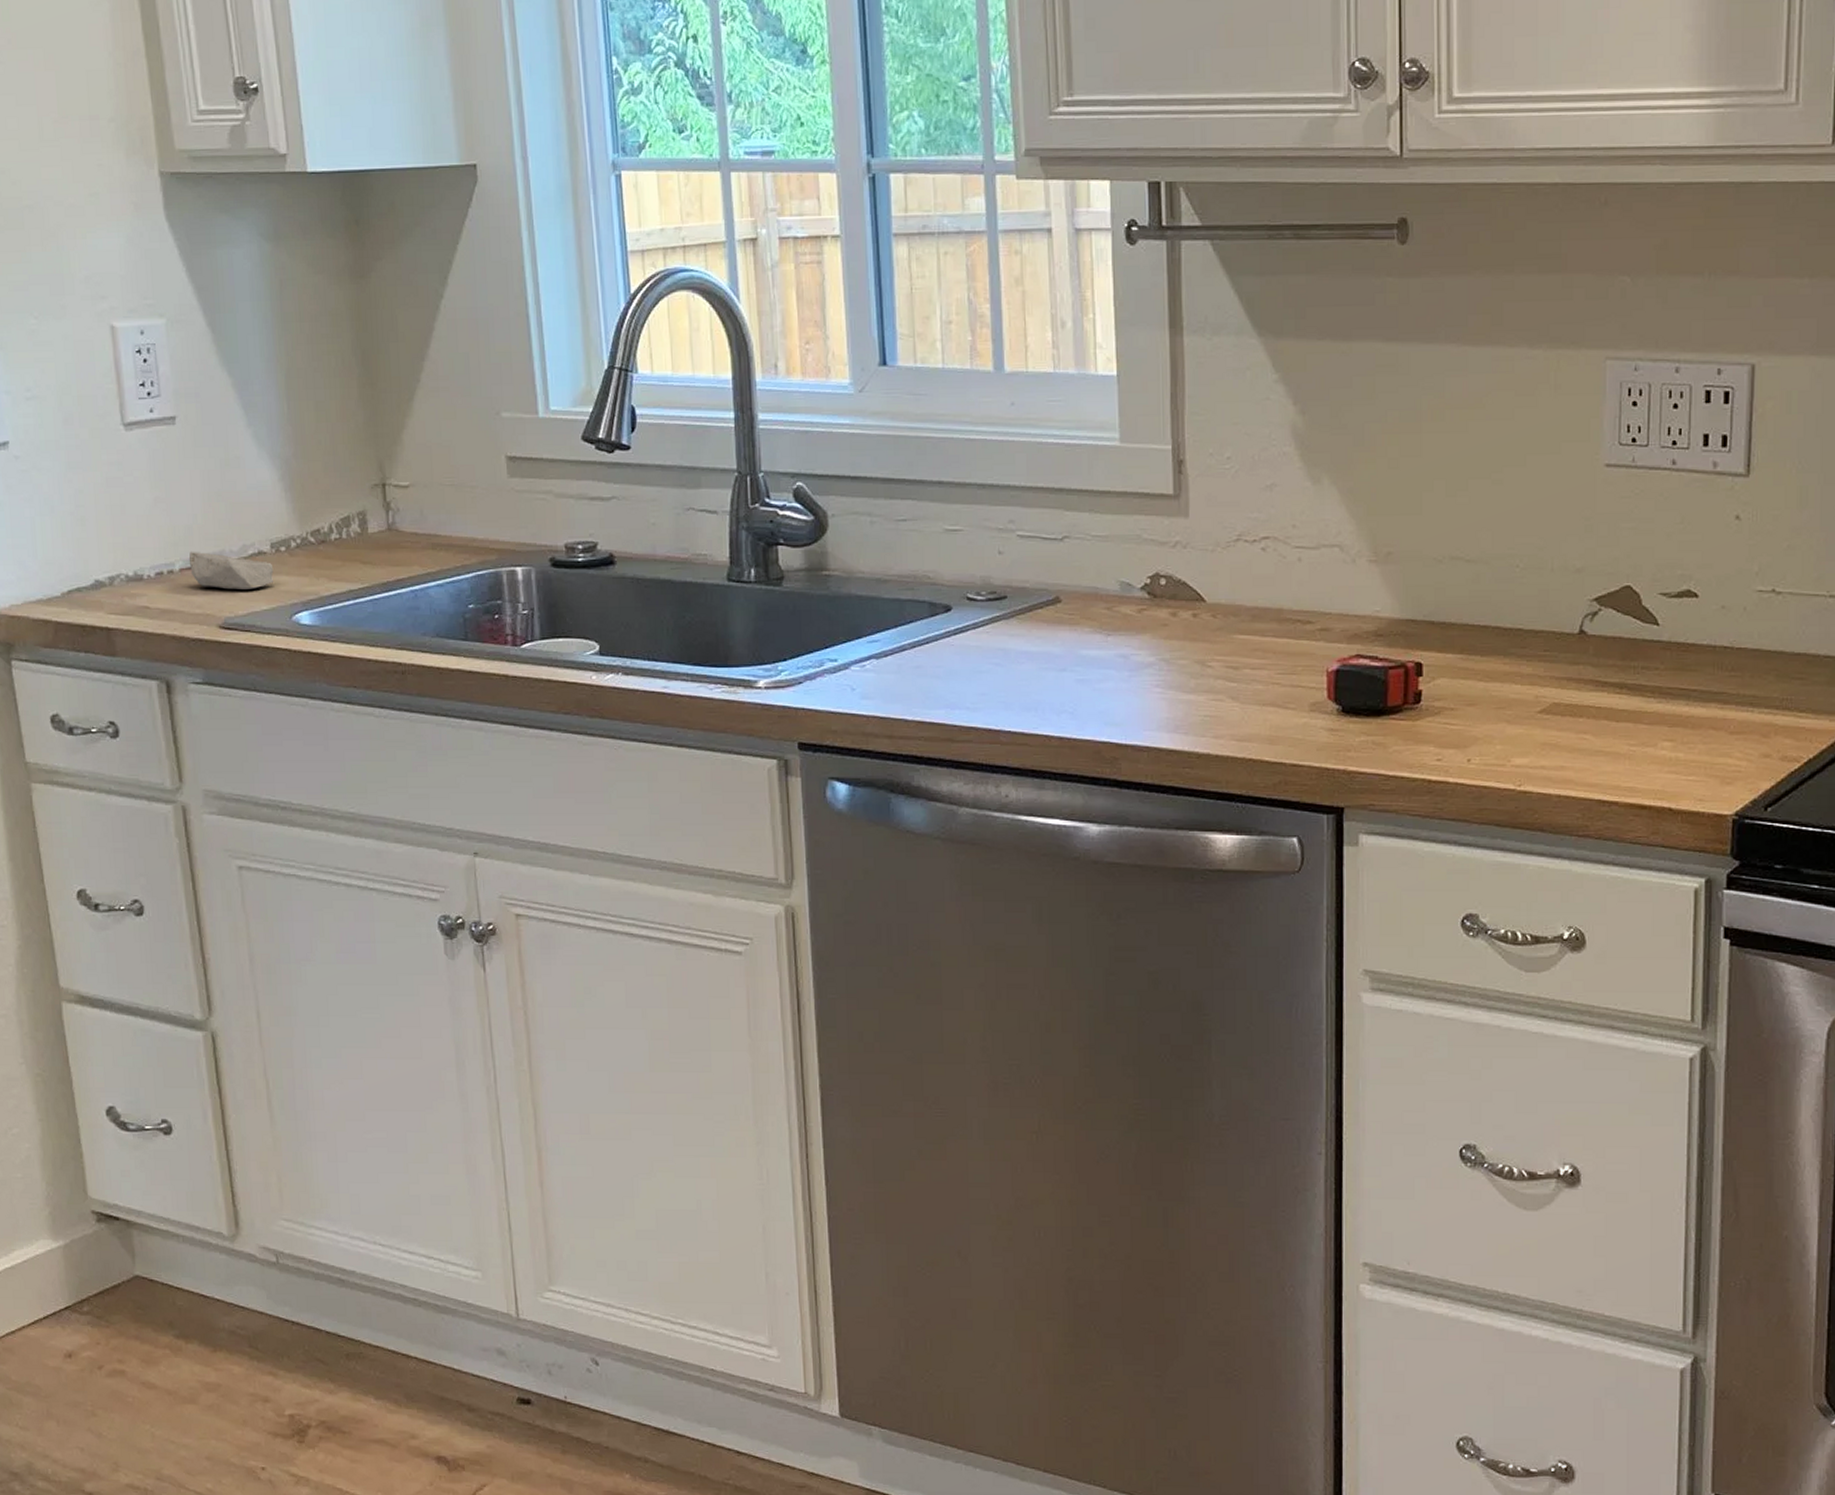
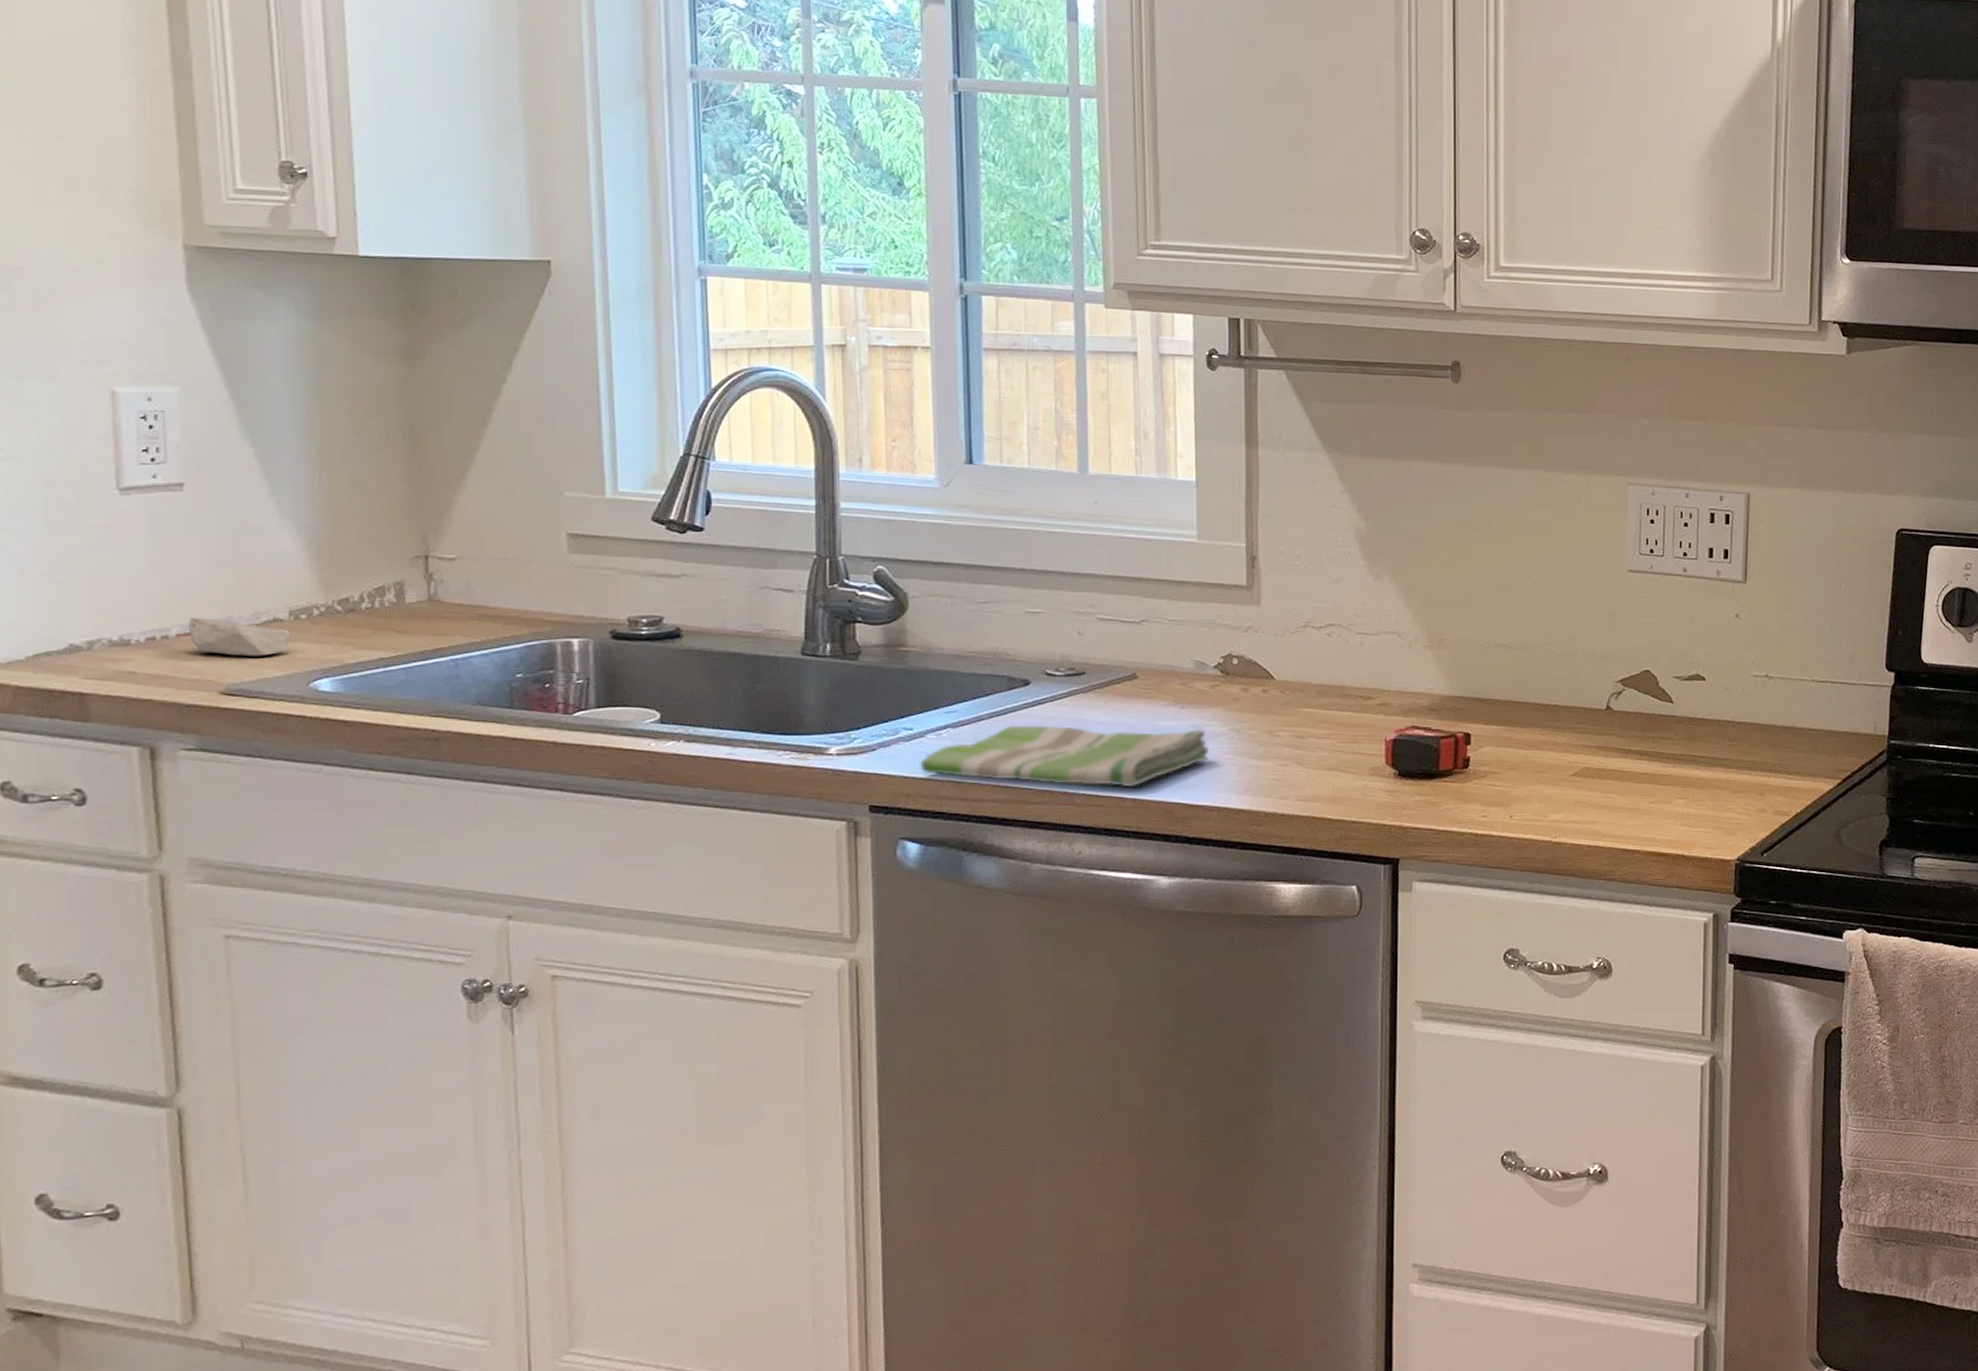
dish towel: none [846,655,1138,725] -> present [920,725,1210,788]

